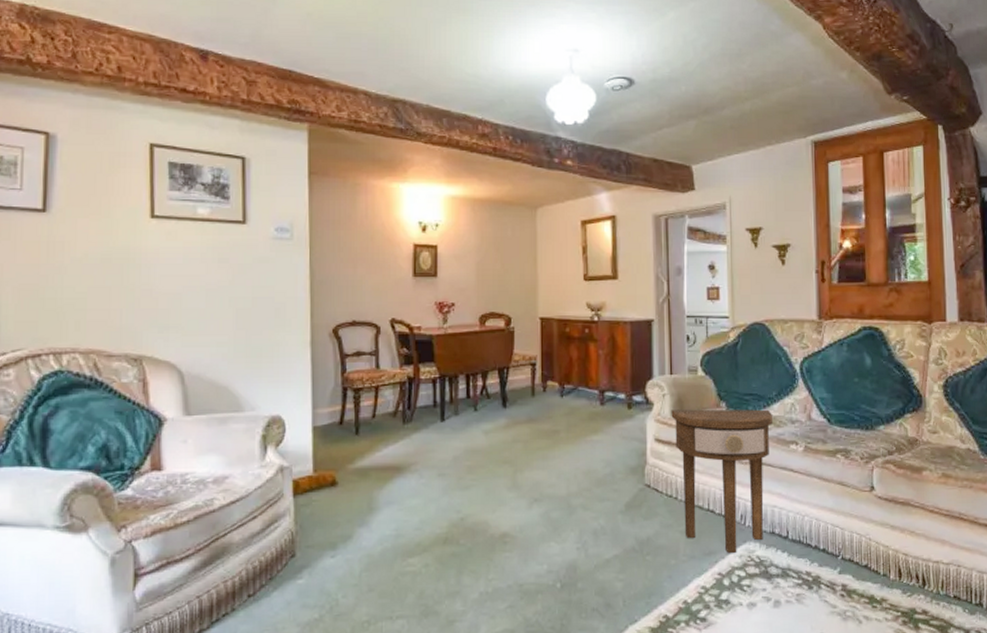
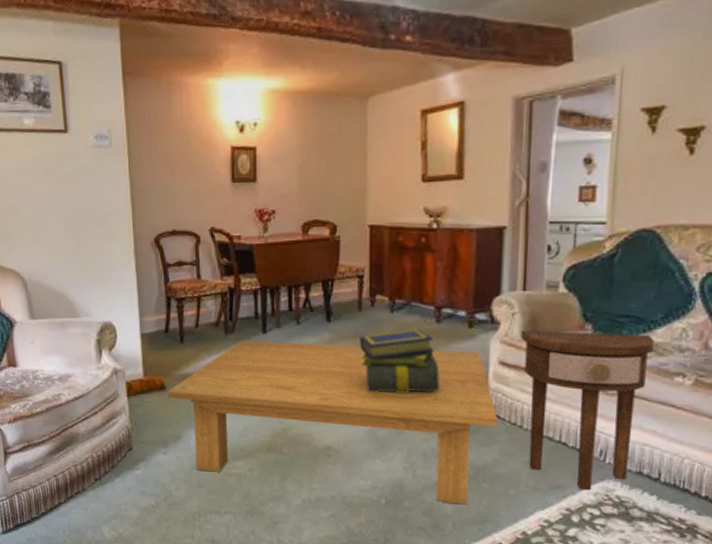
coffee table: none [338,429,656,580] -> present [167,341,497,505]
stack of books: none [534,411,605,474] -> present [360,329,440,394]

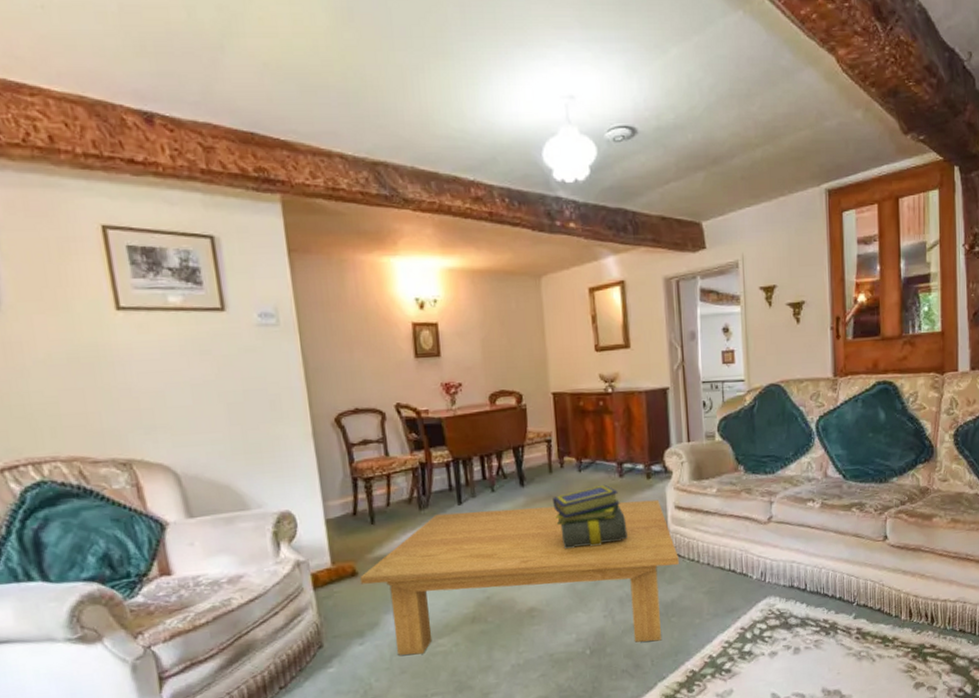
side table: present [521,330,654,490] -> none [690,470,790,609]

